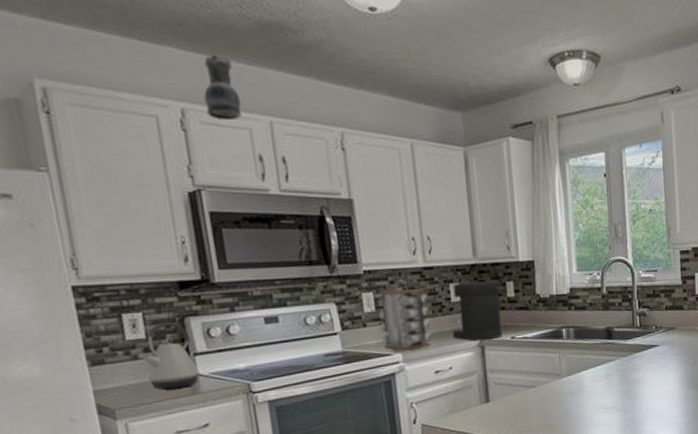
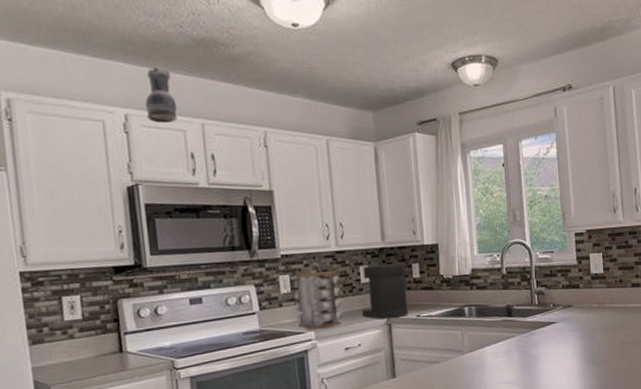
kettle: present [141,321,200,390] -> none [77,303,129,367]

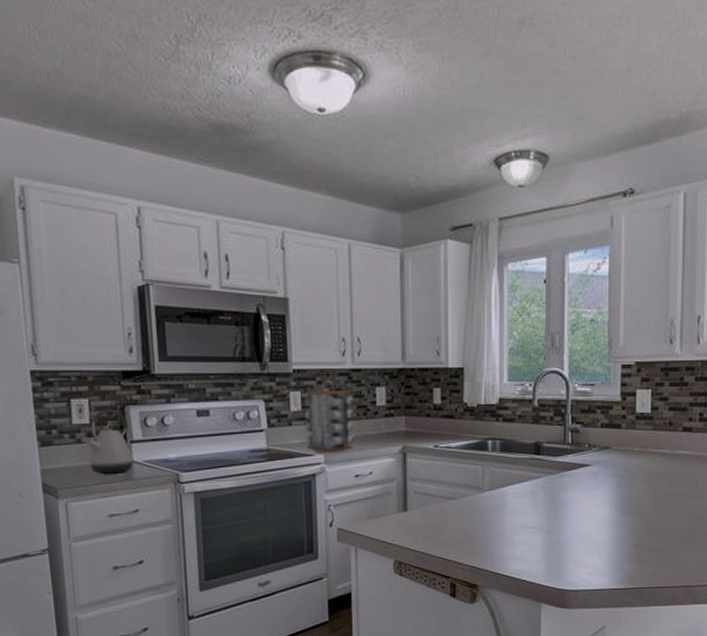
kettle: none [77,303,129,367] -> present [84,409,134,474]
ceramic jug: present [145,67,178,124] -> none [159,155,192,219]
coffee maker: present [361,263,409,320] -> none [375,386,426,448]

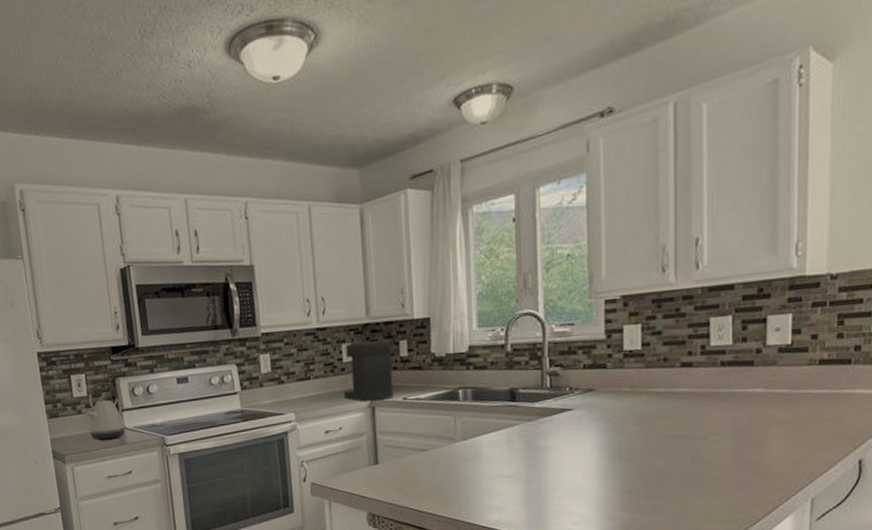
spice rack: present [304,380,354,453] -> none [273,340,323,411]
coffee maker: none [375,386,426,448] -> present [343,340,394,402]

